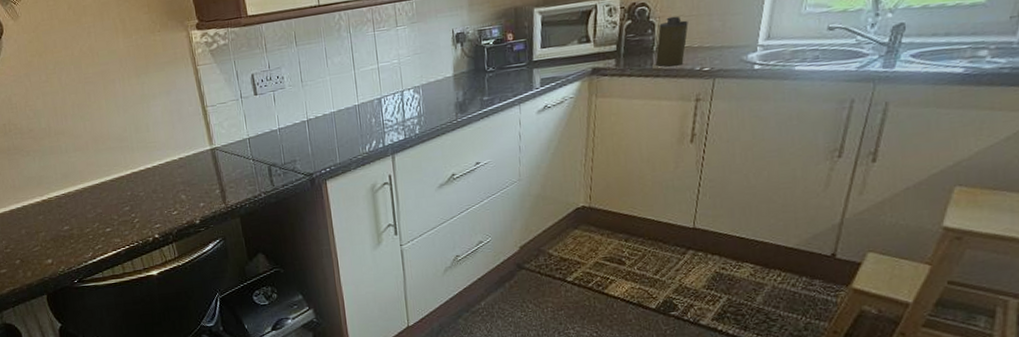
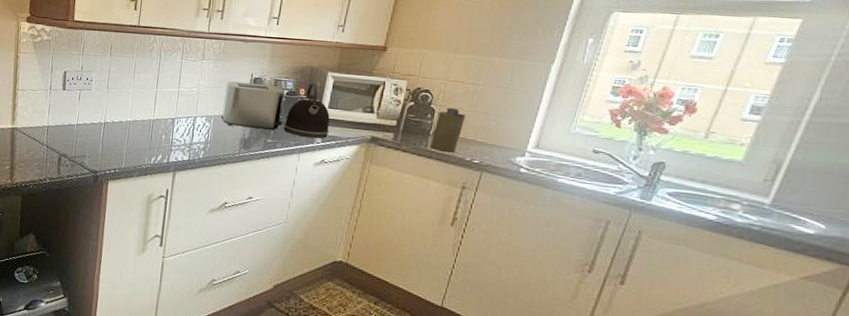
toaster: none [427,37,496,92] -> present [220,81,286,131]
kettle: none [497,22,547,87] -> present [283,81,330,139]

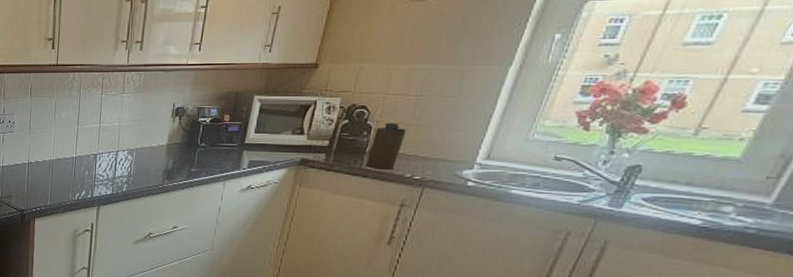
toaster: present [220,81,286,131] -> none [143,113,210,160]
kettle: present [283,81,330,139] -> none [207,106,257,165]

